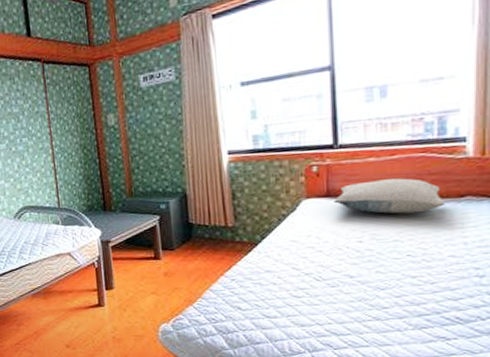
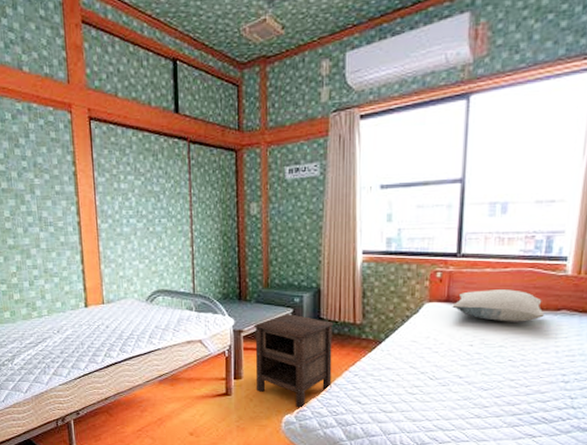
nightstand: none [121,221,208,317] -> present [253,314,334,408]

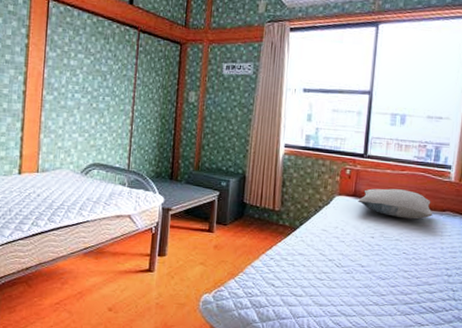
nightstand: present [253,314,334,408] -> none [179,196,255,288]

